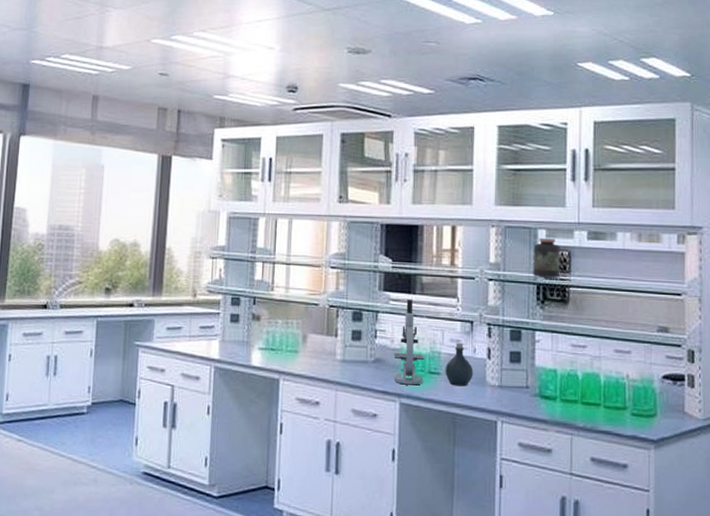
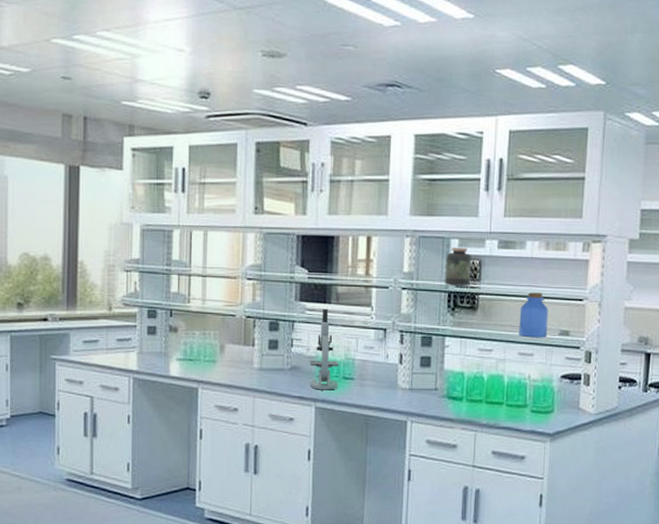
flask: present [445,343,473,387] -> none [359,349,386,390]
jar: none [614,286,645,335] -> present [519,292,549,338]

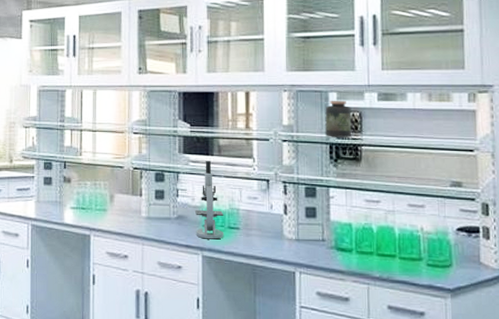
jar: present [519,292,549,338] -> none [406,143,438,189]

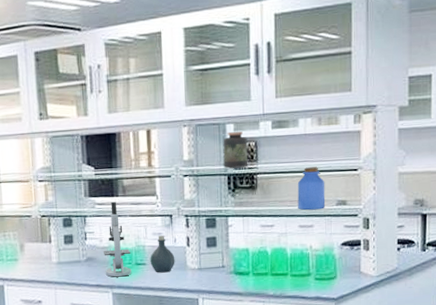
flask: none [244,200,271,240] -> present [150,235,175,273]
jar: none [406,143,438,189] -> present [297,167,326,211]

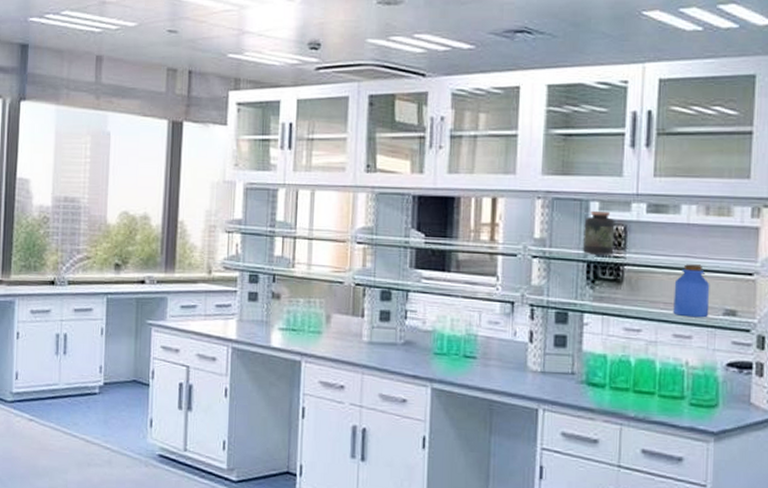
microscope: present [103,201,132,277] -> none [425,277,459,370]
flask: present [150,235,175,273] -> none [482,325,513,372]

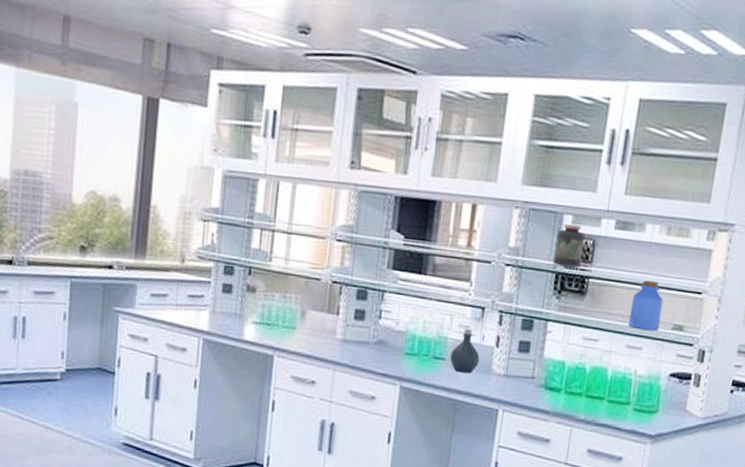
flask: none [482,325,513,372] -> present [450,328,480,374]

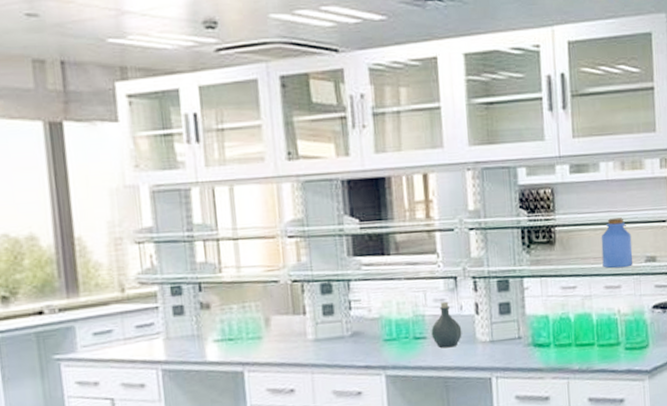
jar: present [553,224,585,268] -> none [514,177,545,220]

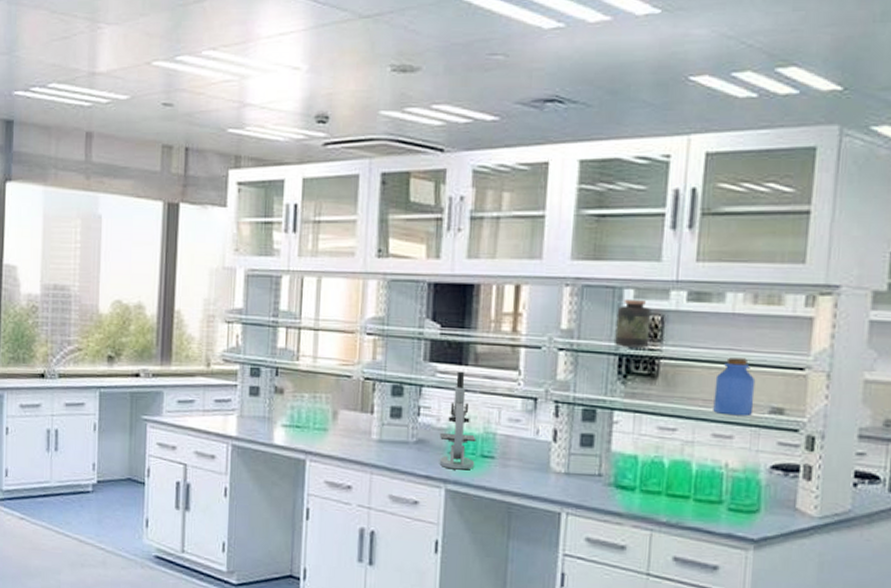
microscope: none [372,261,410,356] -> present [439,371,476,470]
flask: present [431,301,462,348] -> none [500,422,535,473]
jar: none [514,177,545,220] -> present [615,300,651,348]

